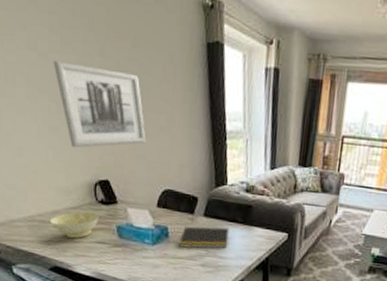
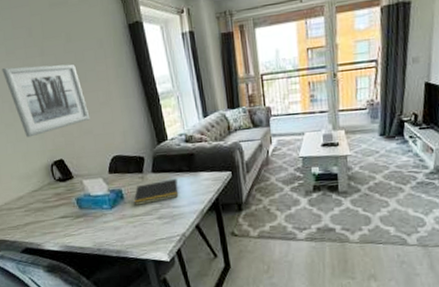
bowl: present [49,211,100,239] -> none [16,191,60,219]

